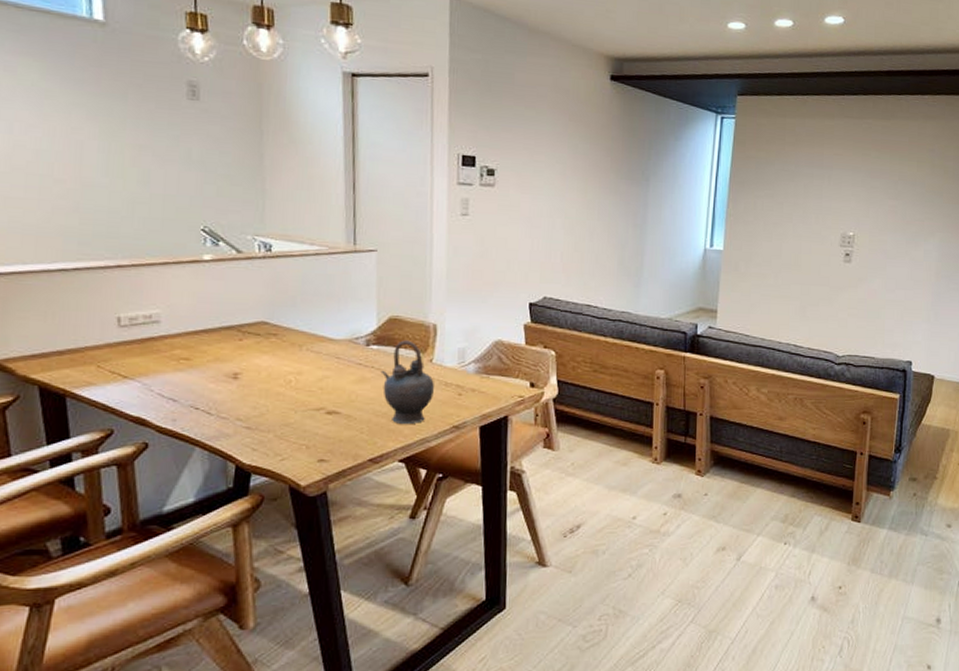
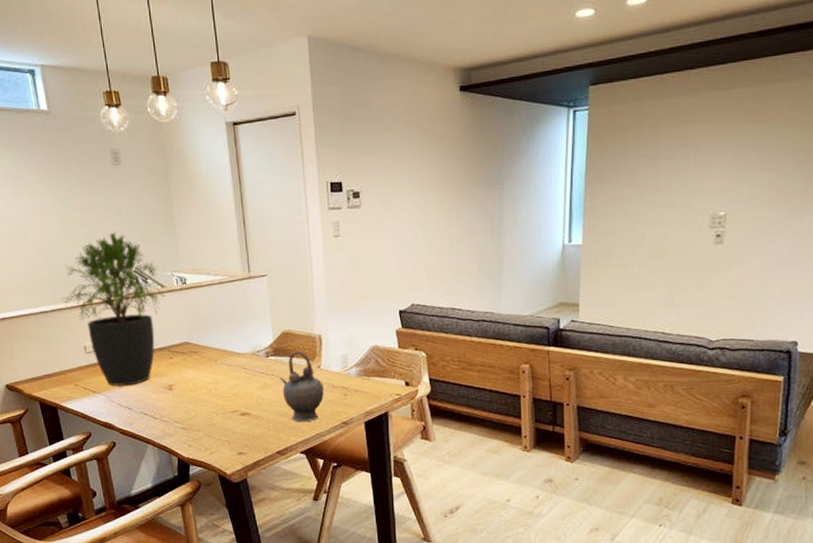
potted plant: none [92,178,242,372] -> present [62,231,165,387]

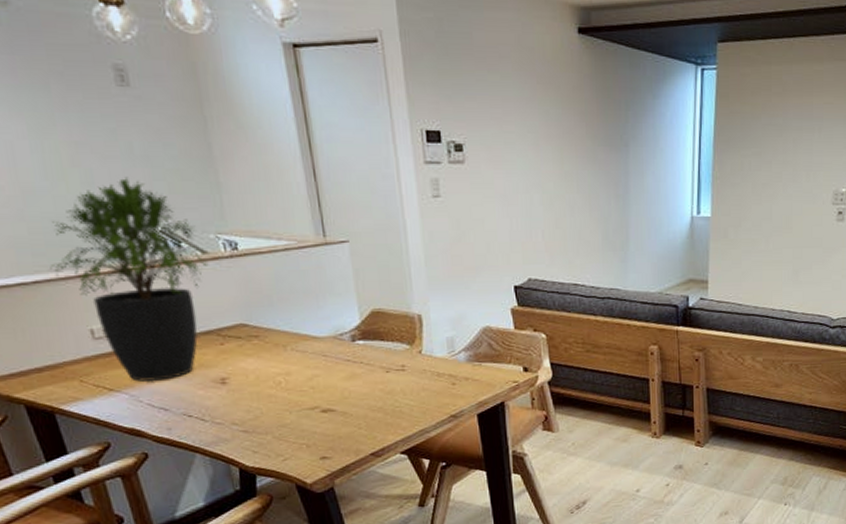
teapot: present [279,350,324,421] -> none [370,333,427,417]

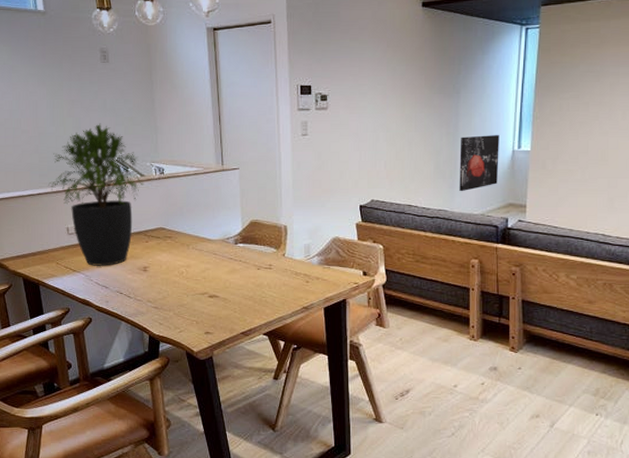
wall art: none [631,198,677,267] -> present [459,135,499,192]

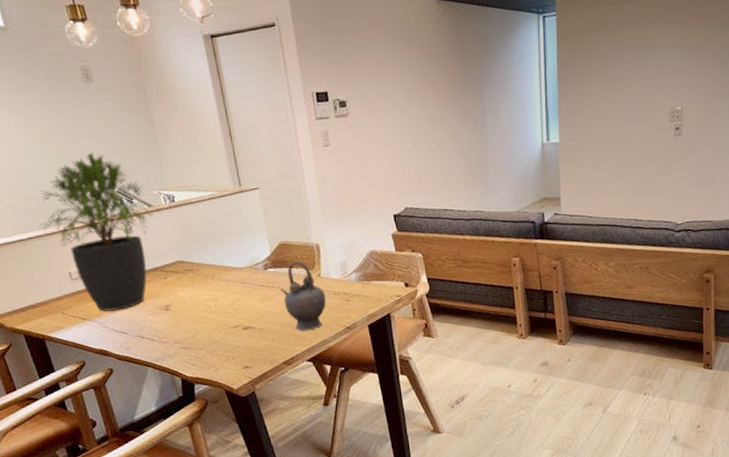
teapot: none [246,239,287,305] -> present [280,260,326,331]
wall art: present [459,135,499,192] -> none [489,129,530,191]

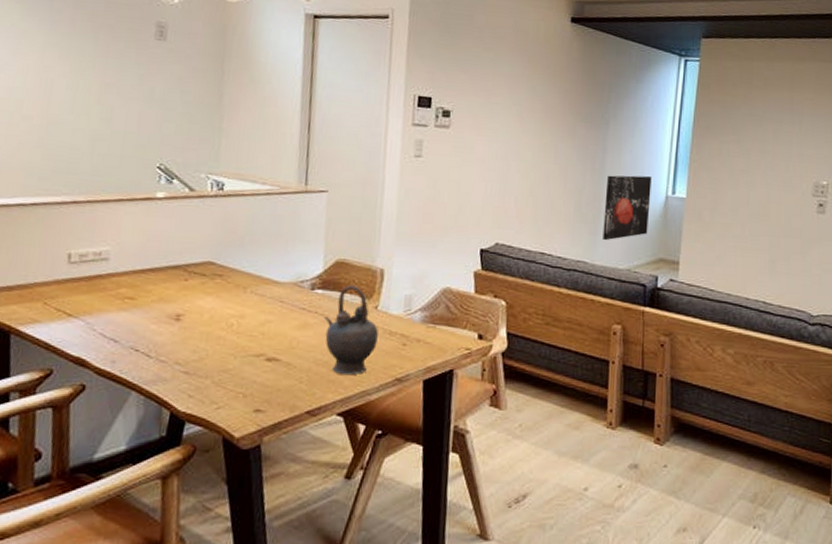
potted plant: present [39,151,154,312] -> none [50,116,195,312]
wall art: none [489,129,530,191] -> present [603,175,652,241]

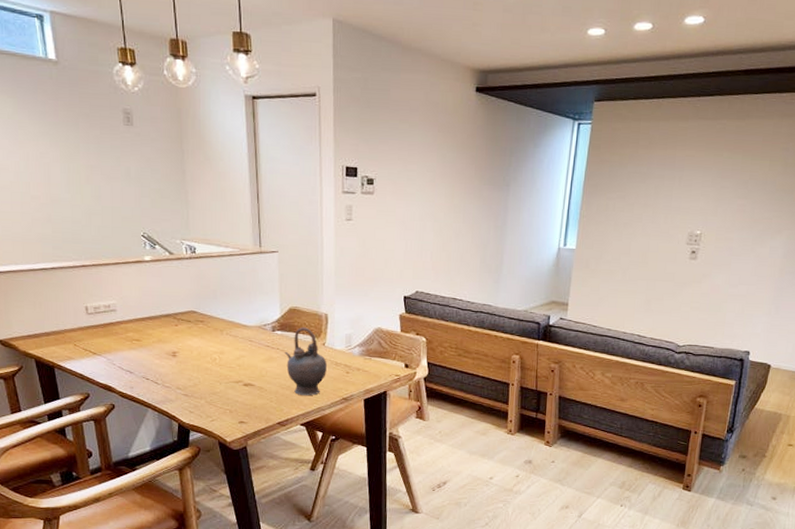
wall art: present [603,175,652,241] -> none [504,230,546,287]

